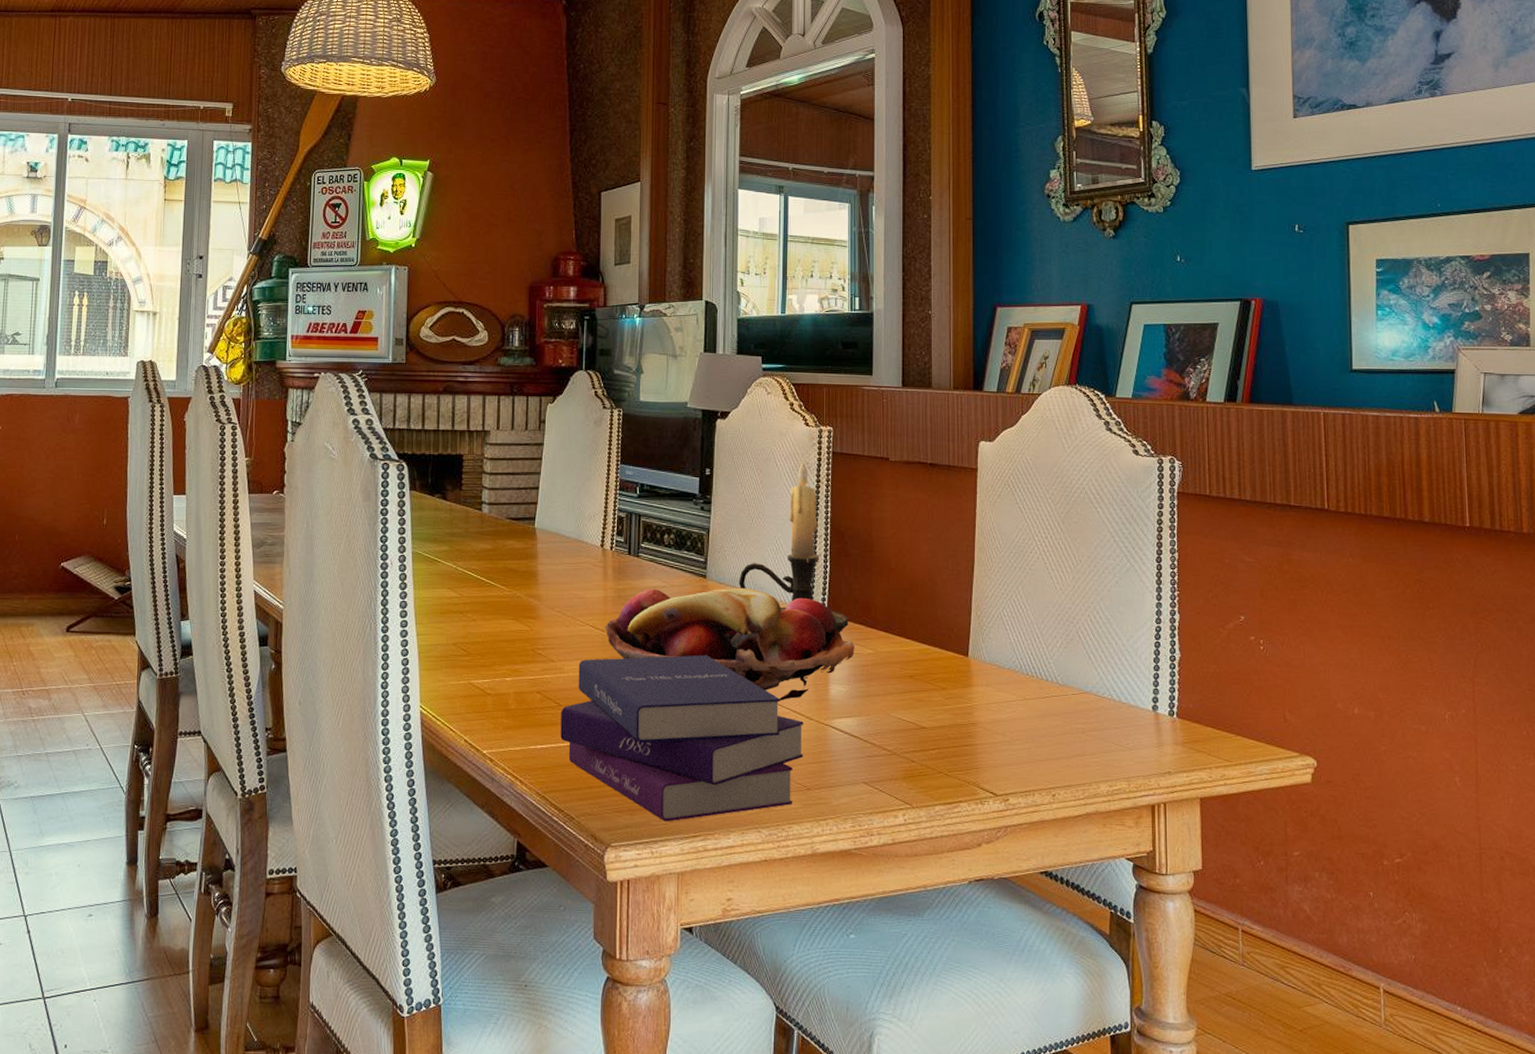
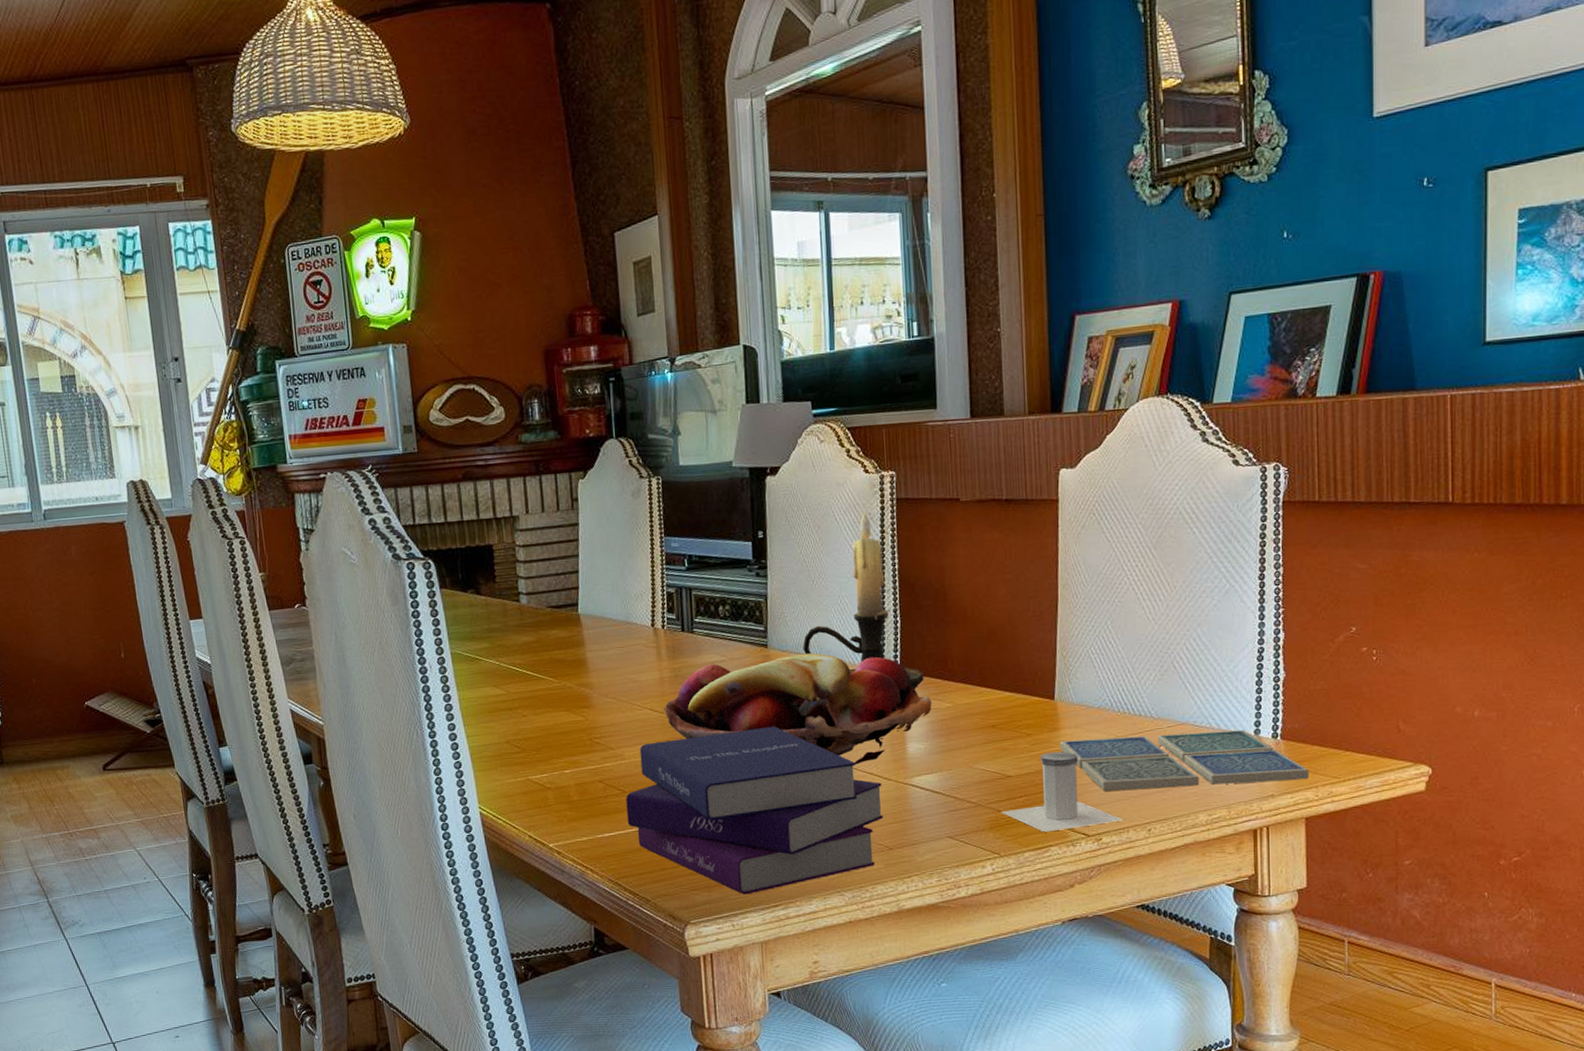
salt shaker: none [915,708,1029,788] -> present [1002,751,1123,832]
drink coaster: none [972,698,1204,760] -> present [1060,730,1309,791]

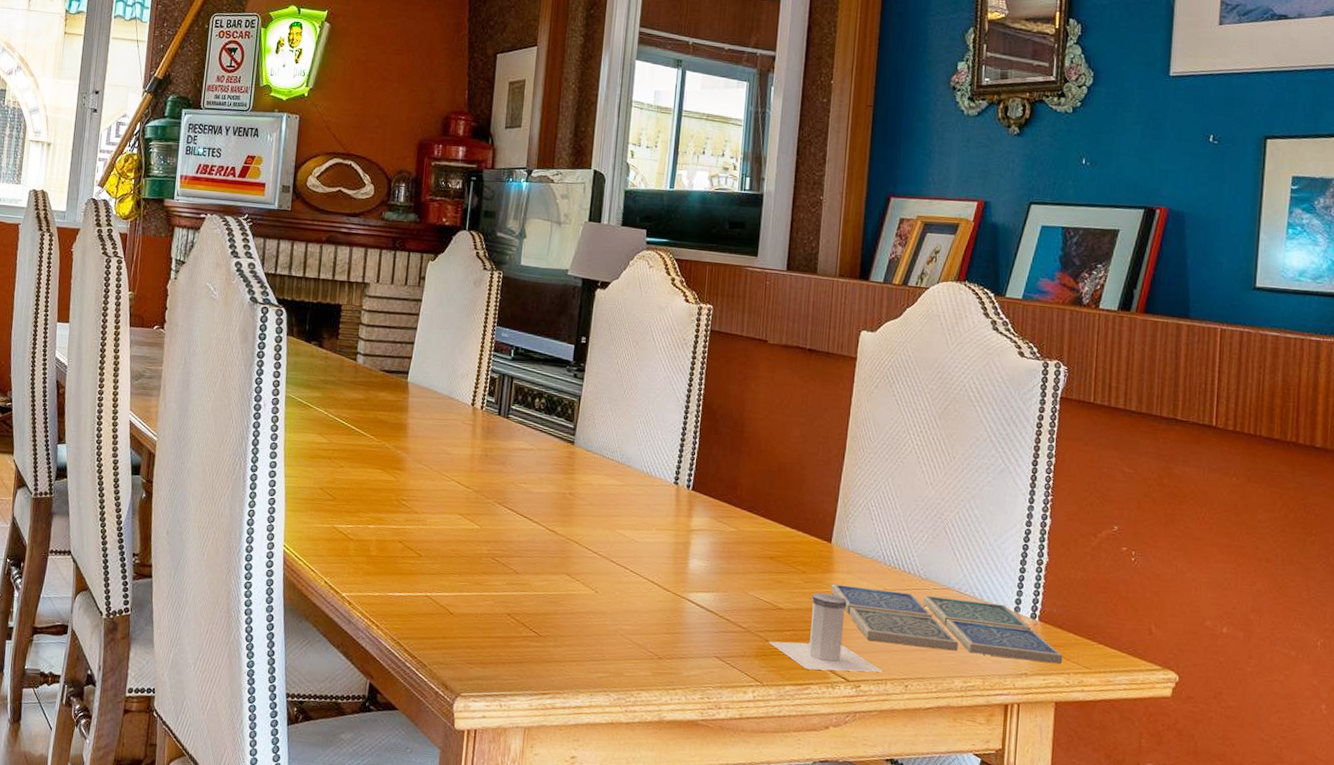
book: present [626,726,884,895] -> none [418,513,661,678]
fruit basket: present [663,653,932,765] -> none [469,450,718,571]
candle holder: present [803,510,924,690] -> none [606,335,714,509]

